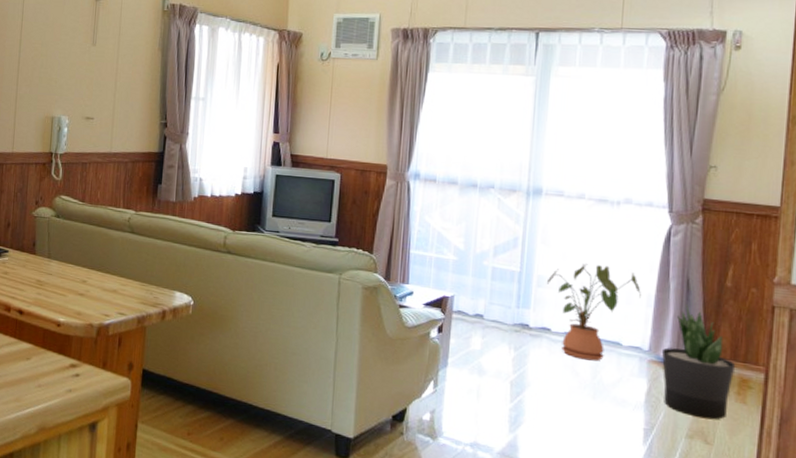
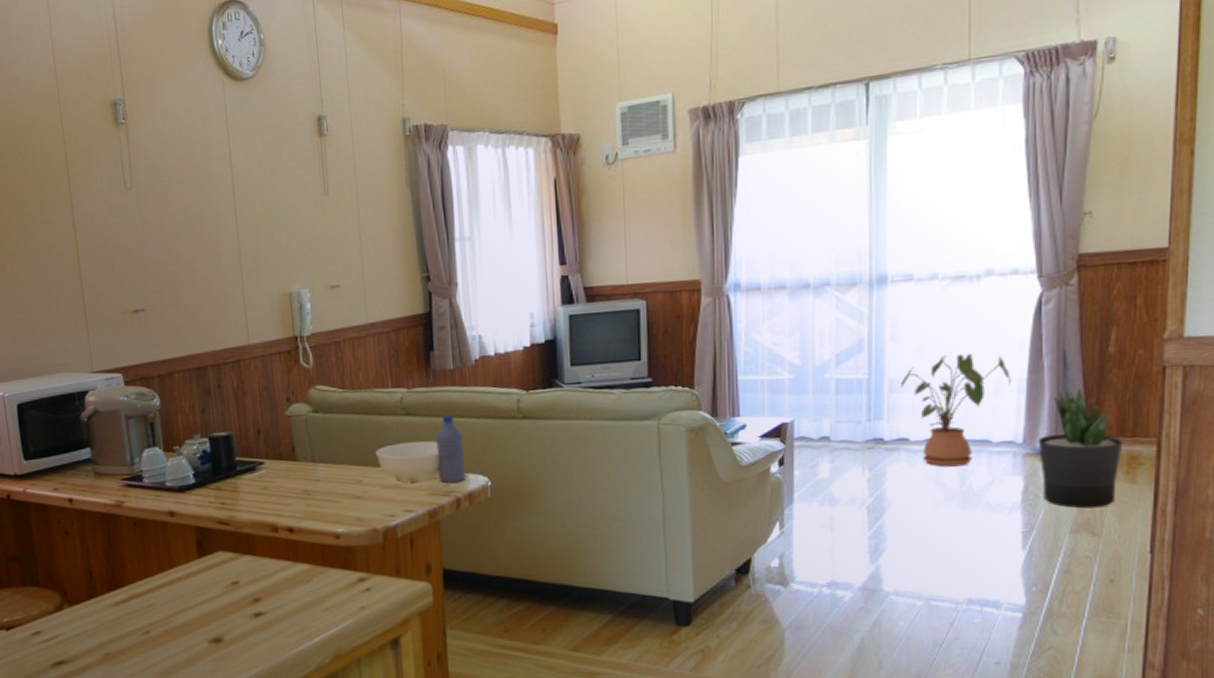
bowl: none [101,255,154,292] -> present [375,441,441,483]
water bottle: none [151,239,176,298] -> present [436,415,466,484]

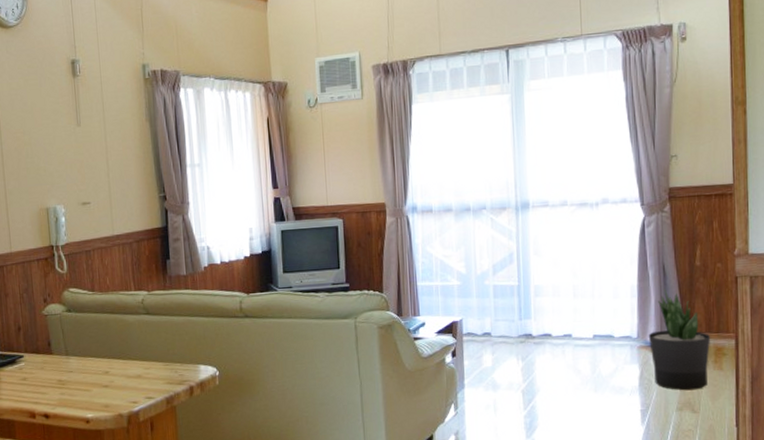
bowl: present [375,441,441,483] -> none [120,336,176,373]
water bottle: present [436,415,466,484] -> none [172,314,198,374]
house plant: present [901,354,1011,467] -> none [543,265,625,358]

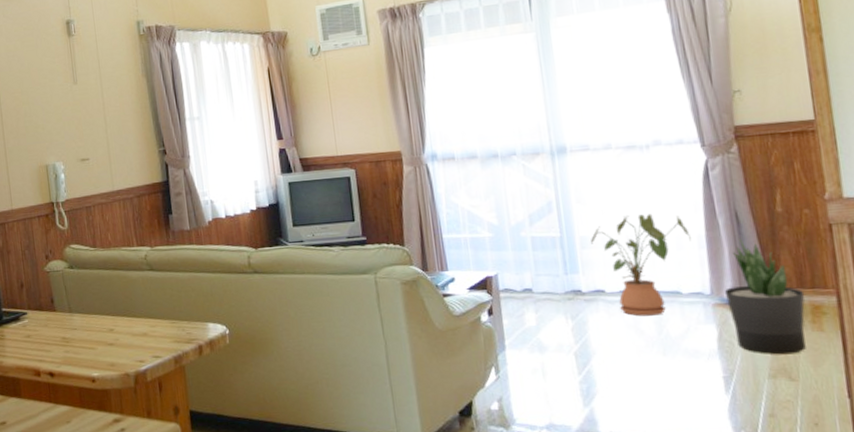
house plant: none [543,265,625,358] -> present [591,214,691,317]

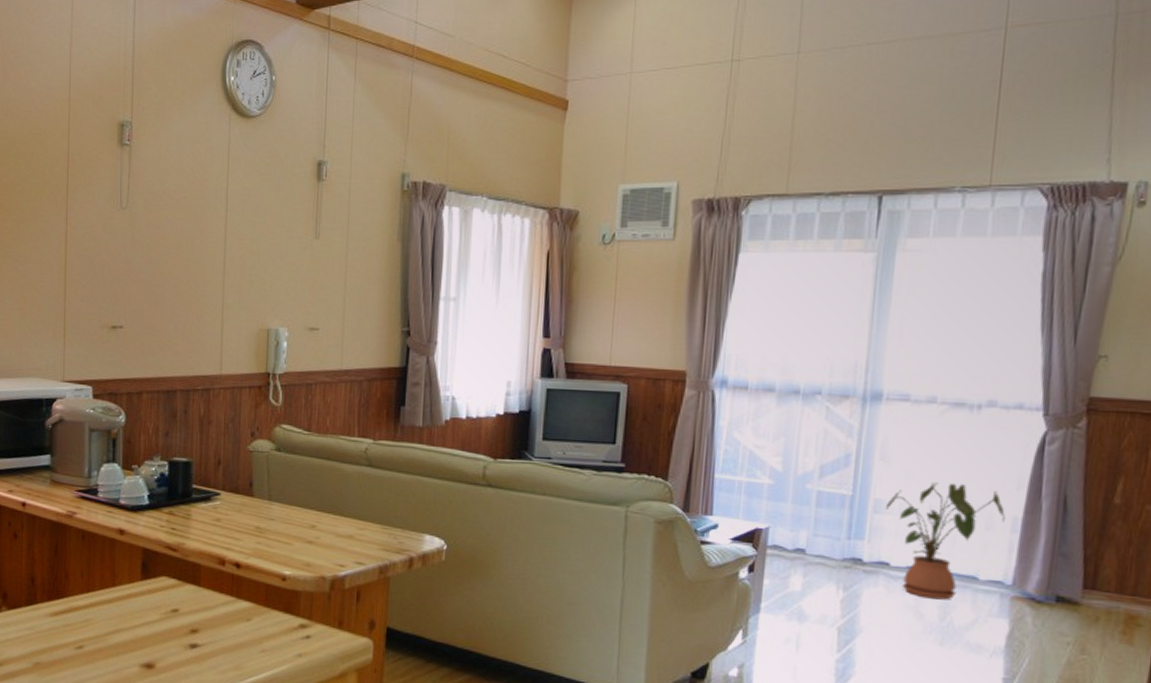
planter: present [724,237,806,355] -> none [1028,526,1122,665]

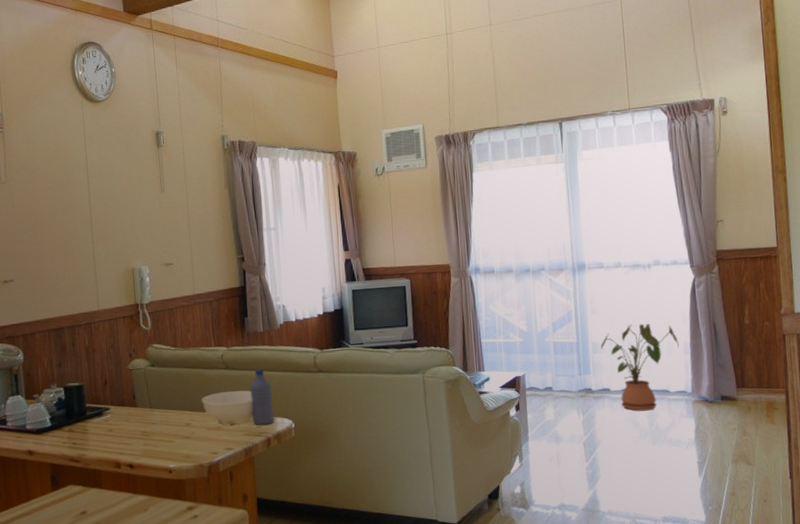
bowl: none [332,493,398,536] -> present [201,390,254,425]
water bottle: none [394,472,424,543] -> present [250,369,275,426]

